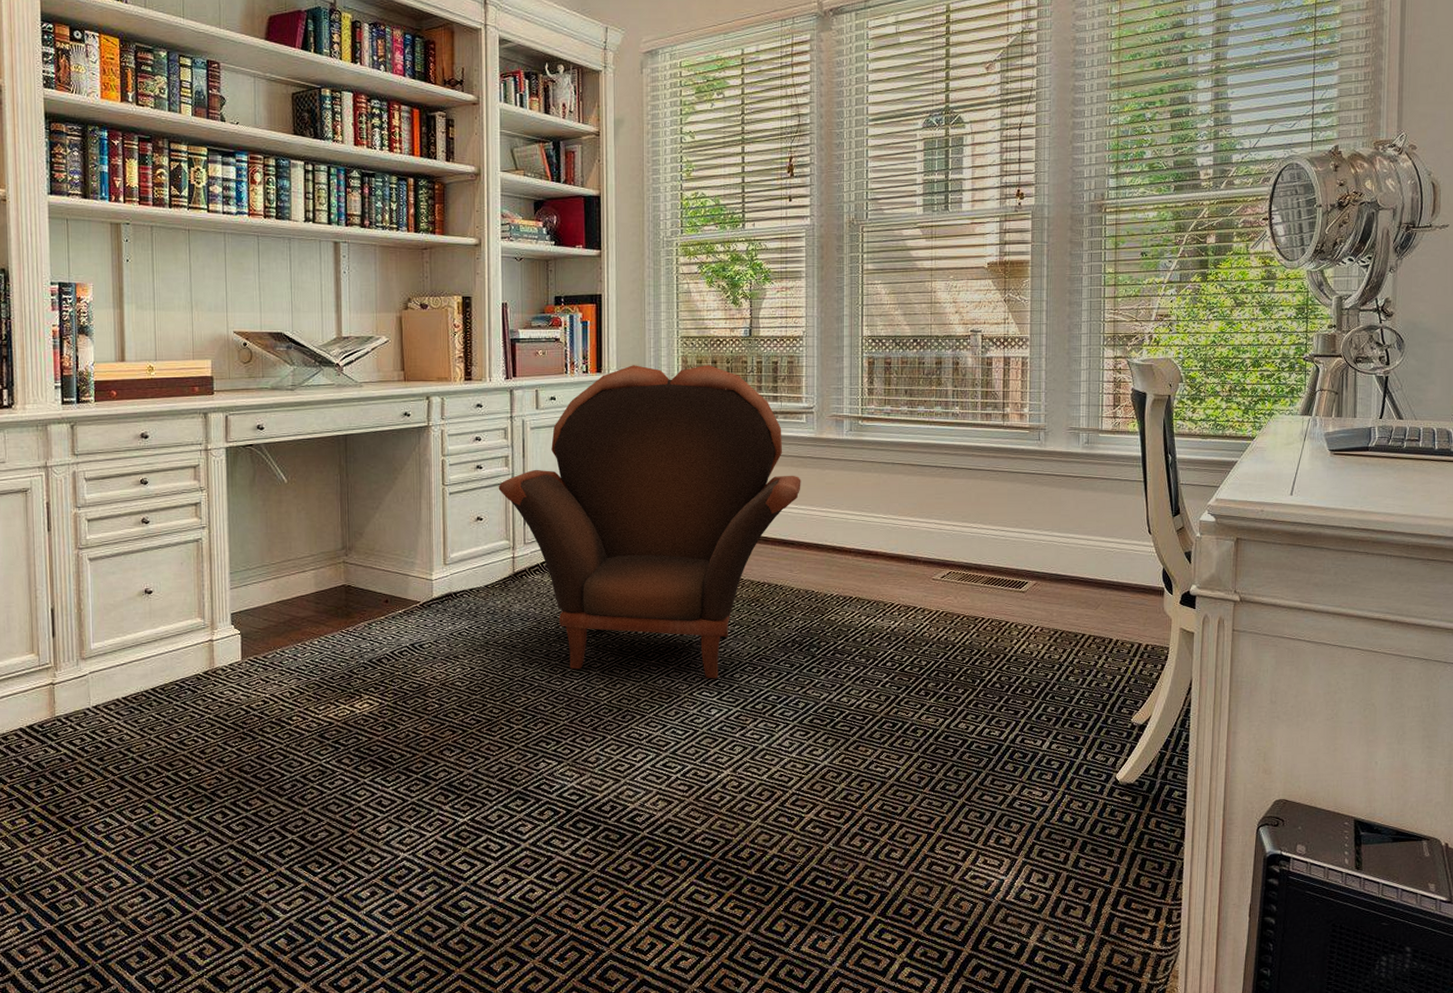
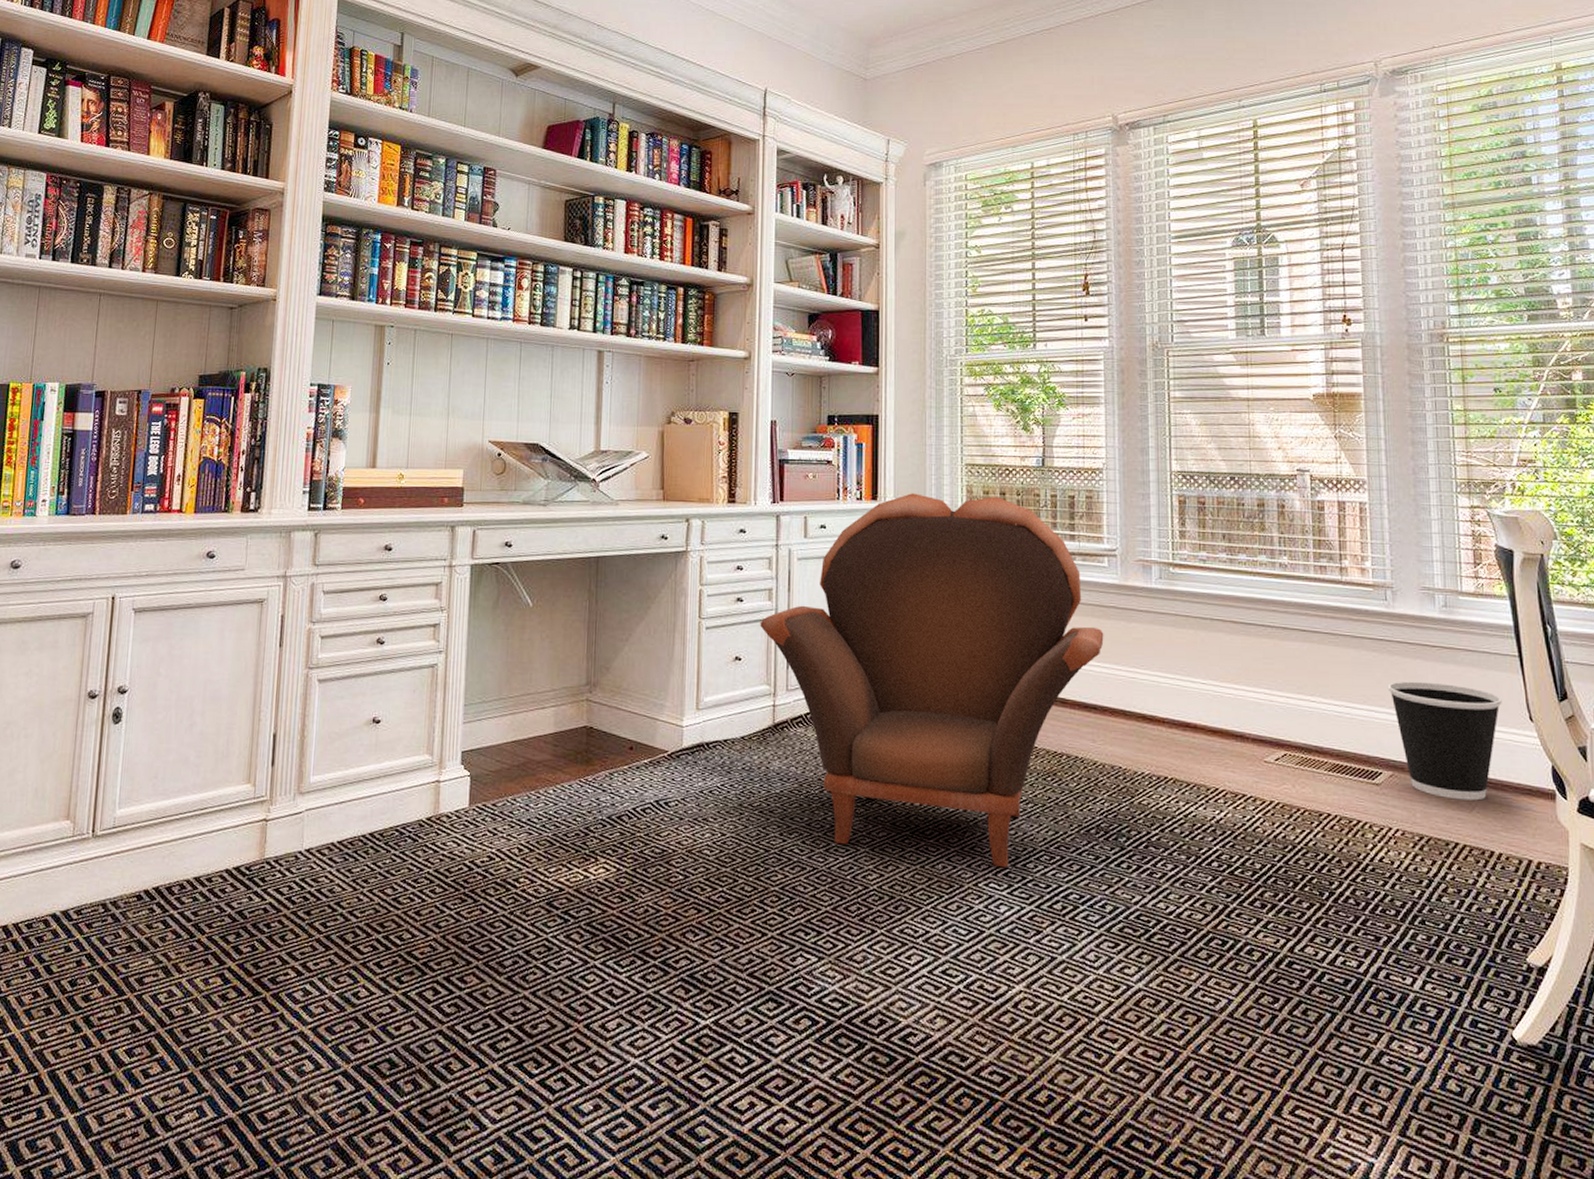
wastebasket: none [1036,506,1128,600] -> present [1387,681,1502,801]

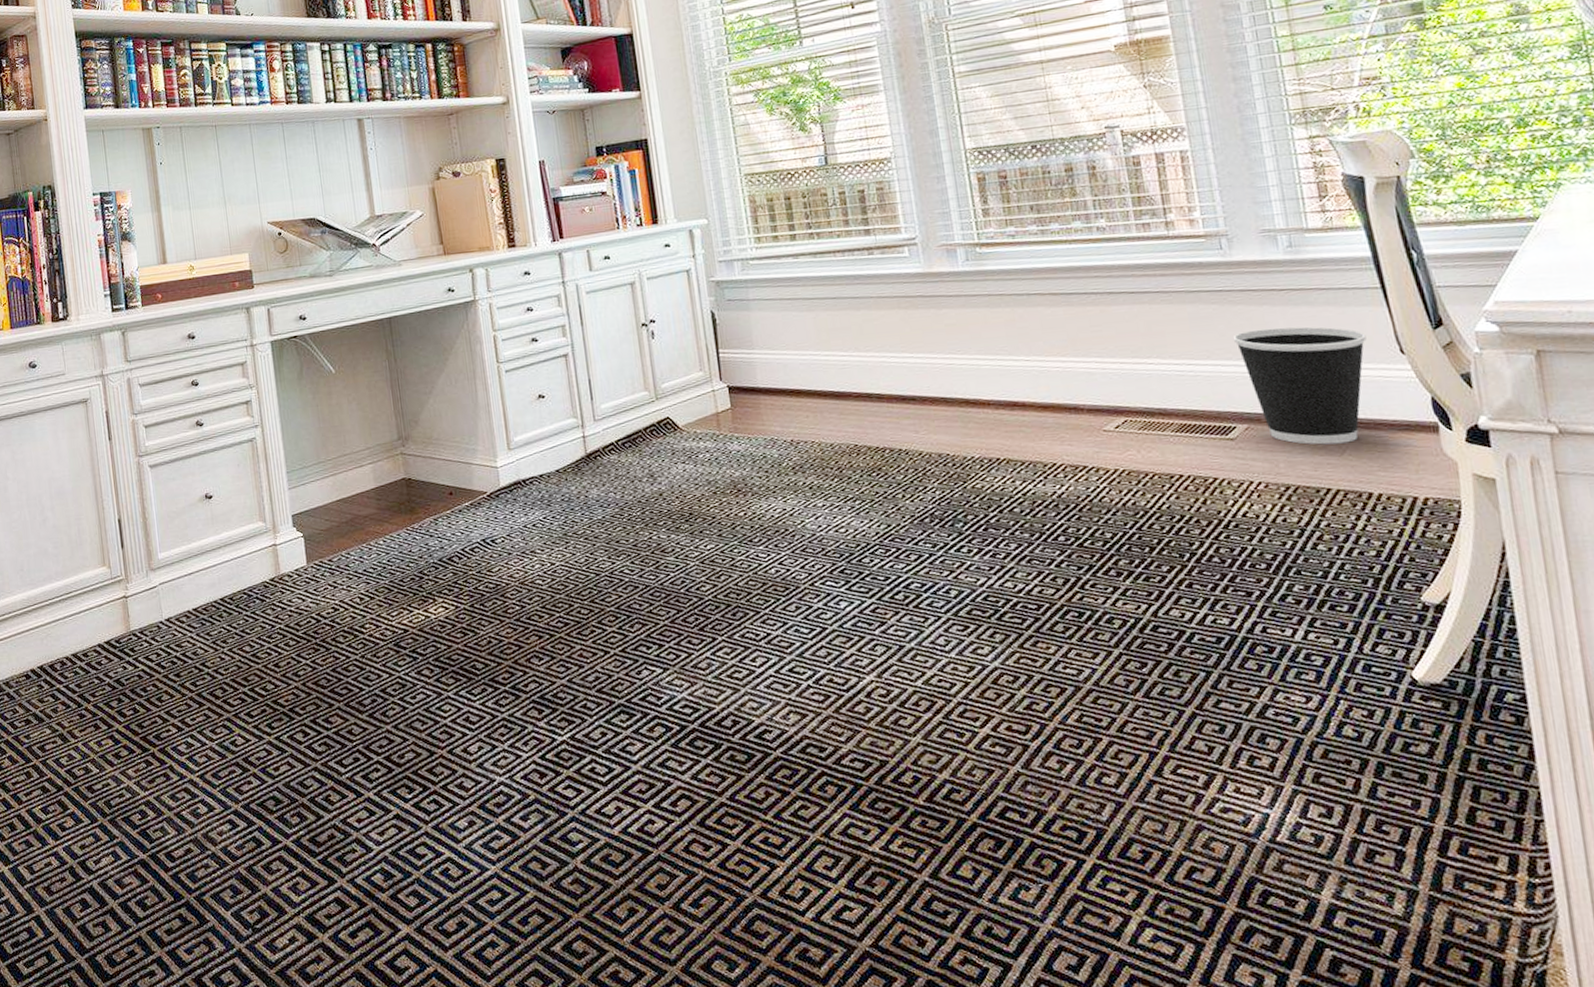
armchair: present [760,493,1104,868] -> none [558,202,915,566]

